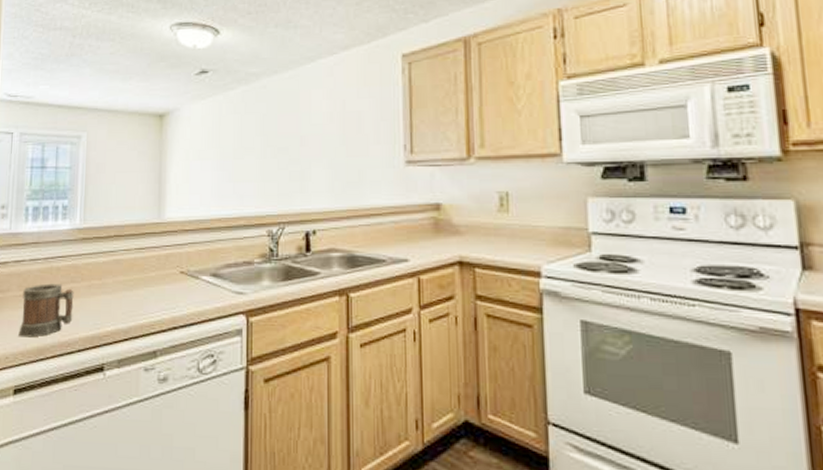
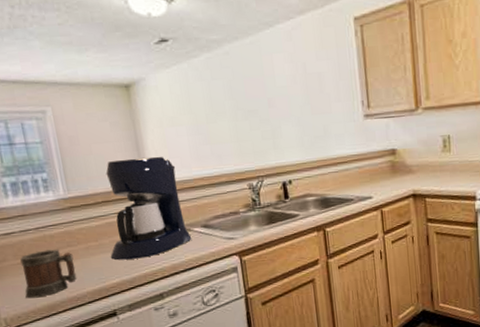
coffee maker: none [110,191,198,305] -> present [106,156,192,260]

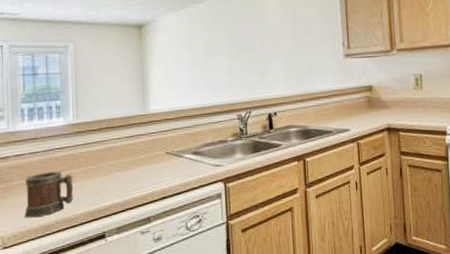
coffee maker: present [106,156,192,260] -> none [106,87,182,184]

